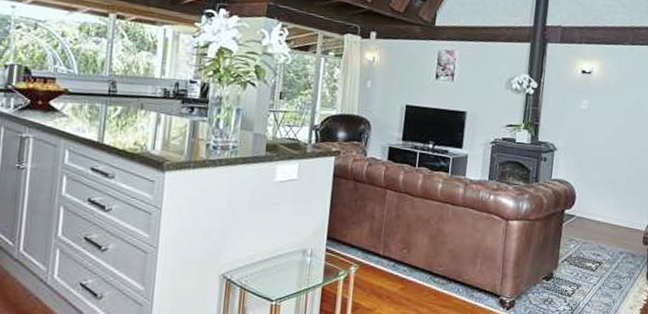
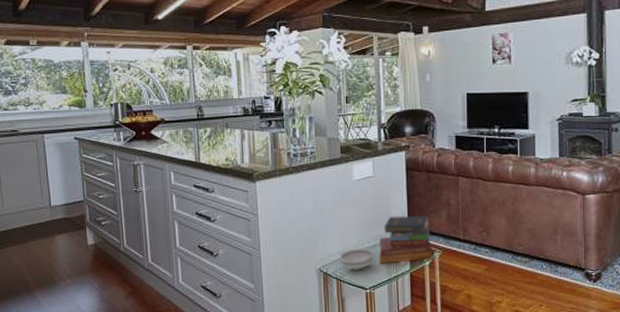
bowl: none [246,254,286,281] -> present [339,247,374,271]
books: none [291,223,350,276] -> present [379,215,433,263]

